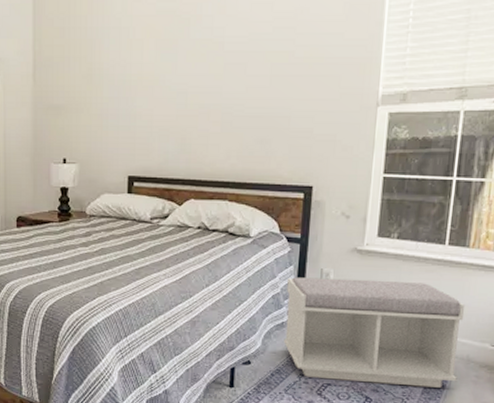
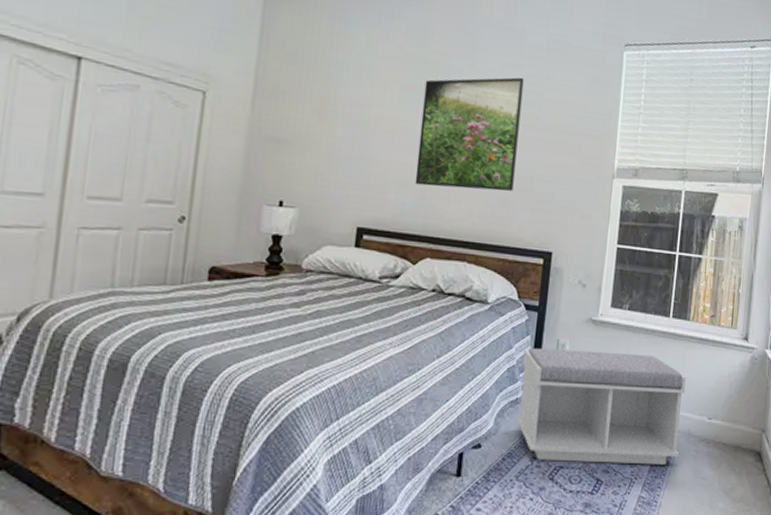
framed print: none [175,14,276,133] -> present [415,77,524,191]

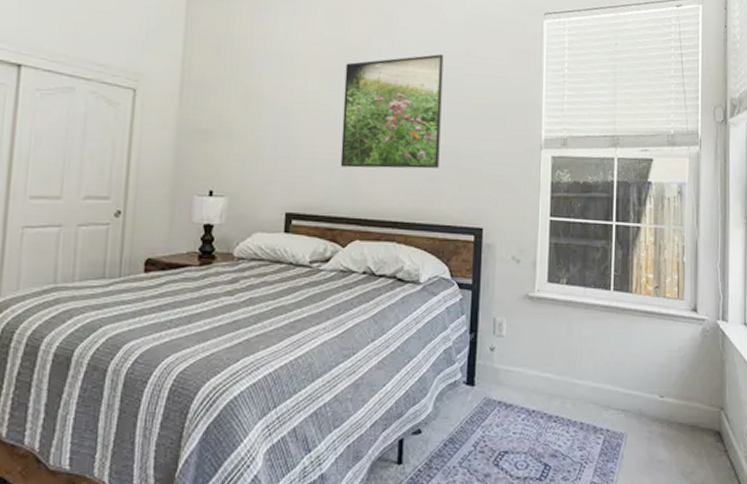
bench: present [517,348,687,465] -> none [457,328,633,448]

